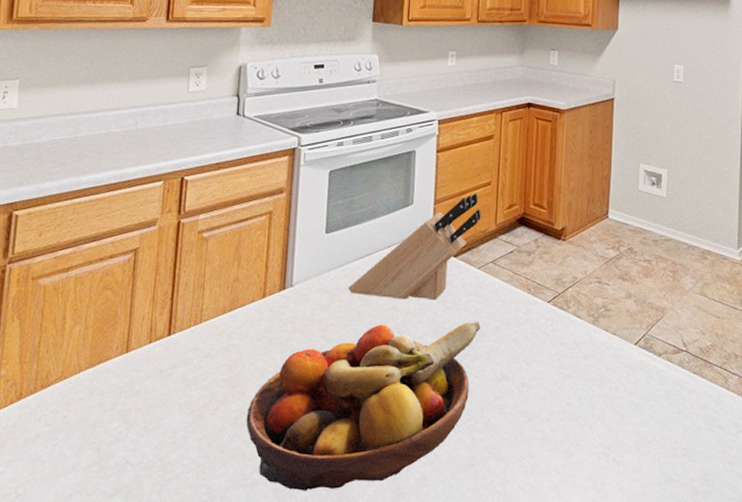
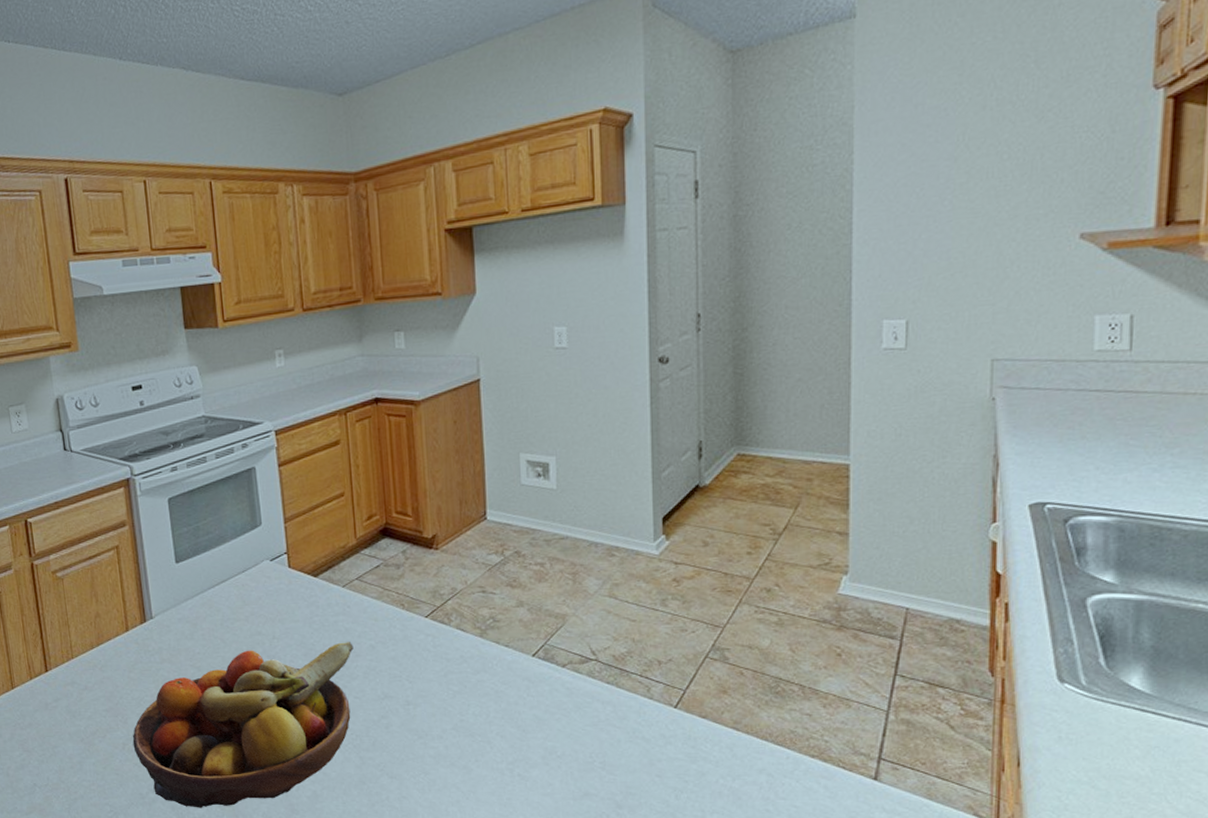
knife block: present [348,192,481,301] -> none [208,505,338,624]

